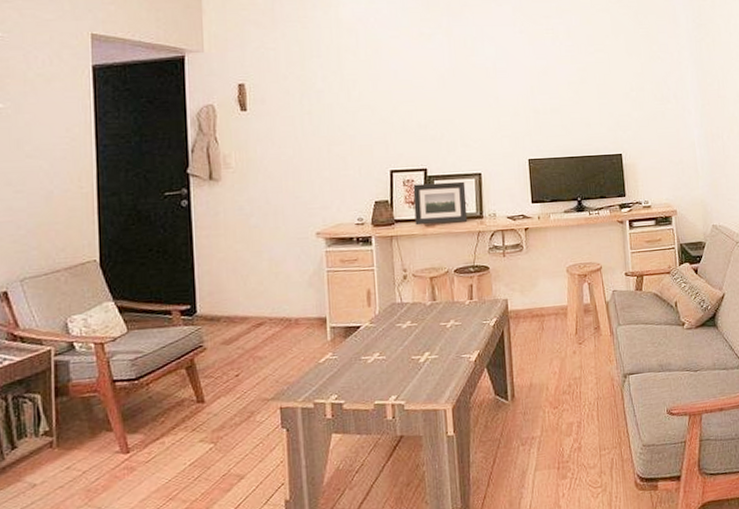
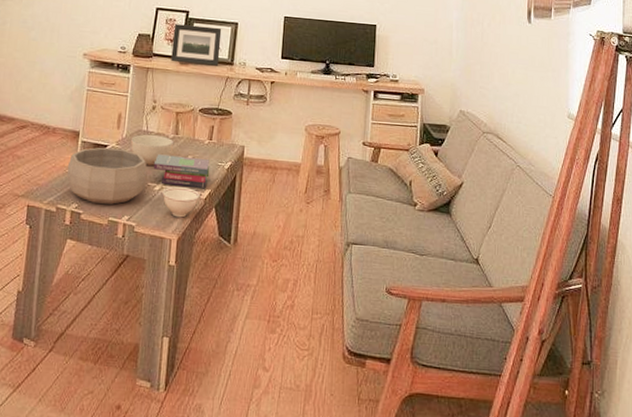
decorative bowl: none [318,326,410,390] -> present [67,147,148,205]
bowl: none [386,304,433,339] -> present [131,134,175,166]
books: none [414,320,476,355] -> present [153,154,210,189]
bowl: none [428,353,469,386] -> present [162,187,200,218]

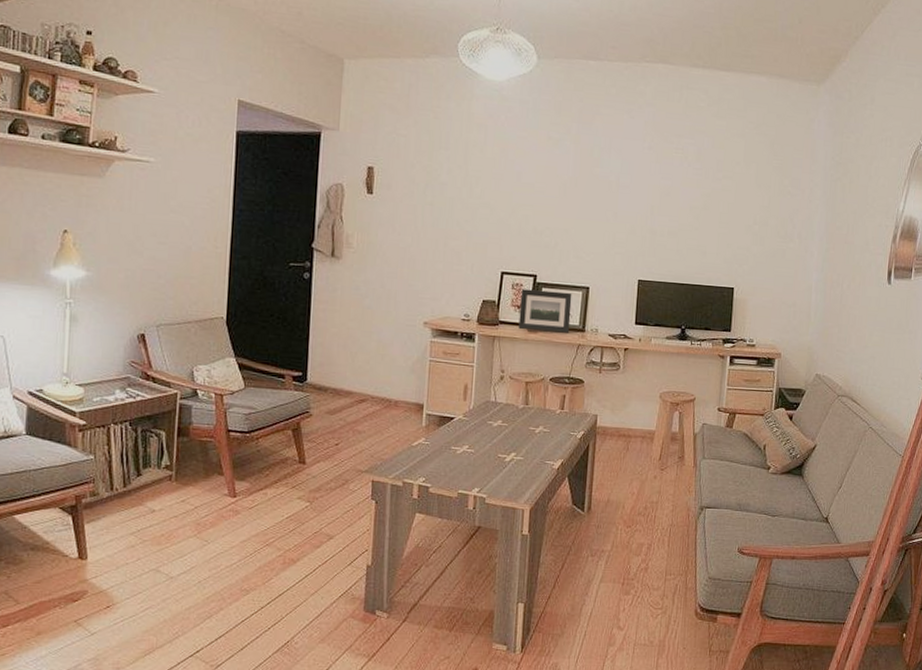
decorative bowl: present [67,147,148,205] -> none [412,419,497,477]
bowl: present [131,134,175,166] -> none [479,405,525,437]
books: present [153,154,210,189] -> none [503,425,562,459]
bowl: present [162,187,200,218] -> none [513,457,553,488]

